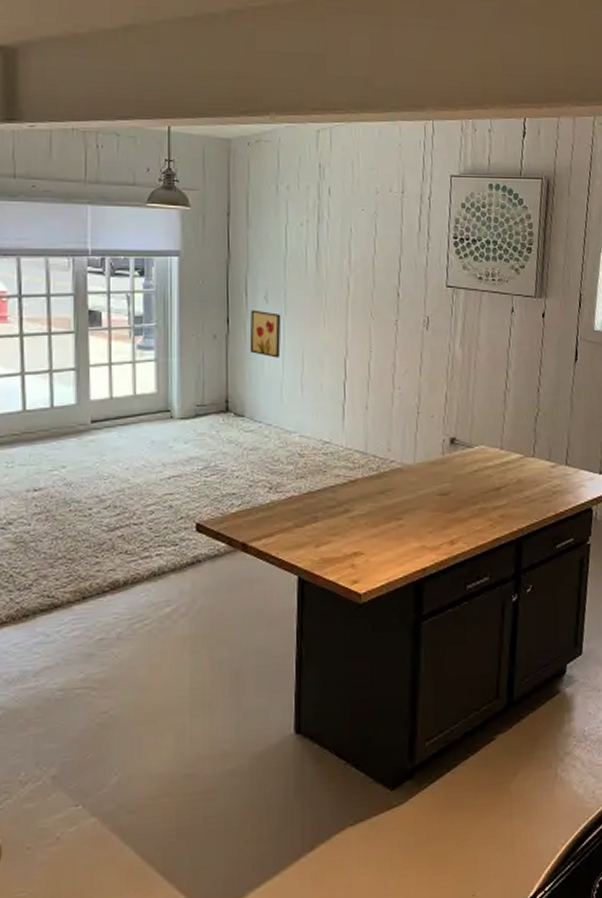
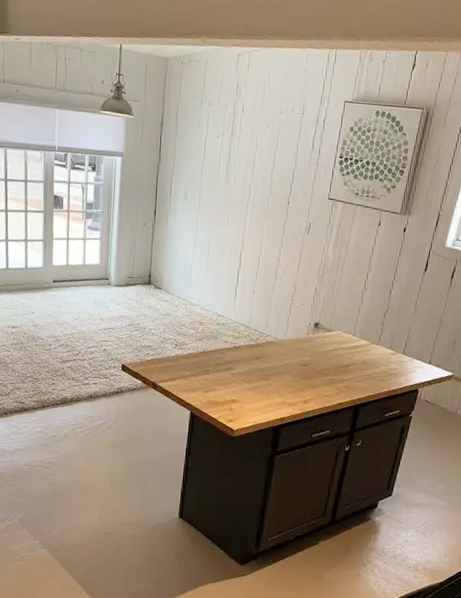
wall art: present [249,310,281,358] -> none [169,205,196,246]

